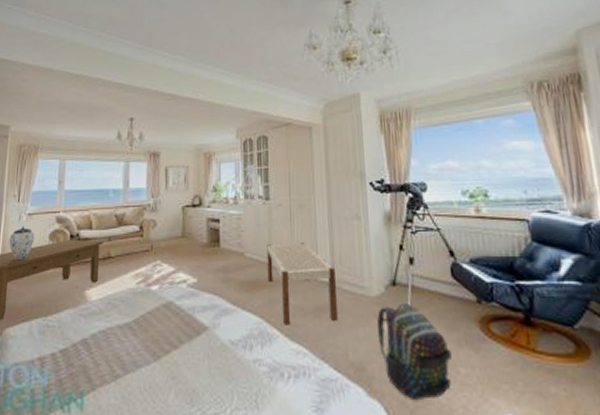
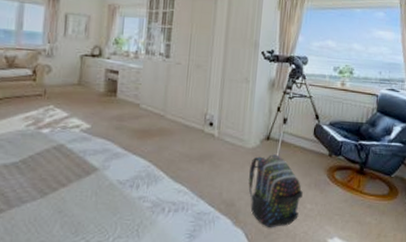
bench: present [267,242,338,325] -> none [159,98,221,169]

